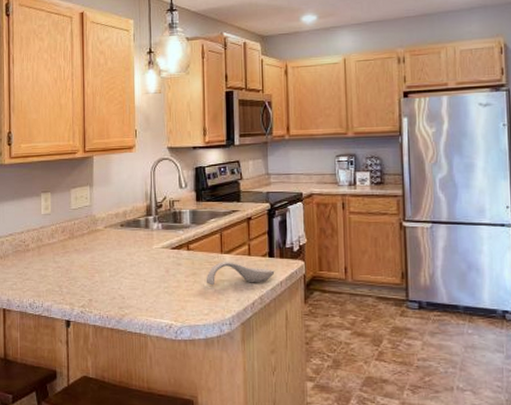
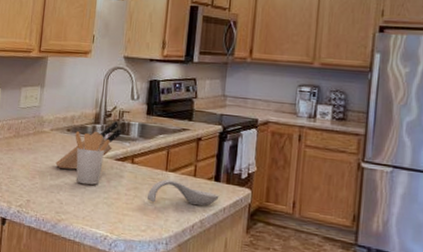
knife block: none [113,211,175,264] -> present [55,121,122,170]
utensil holder: none [129,225,164,276] -> present [75,131,110,185]

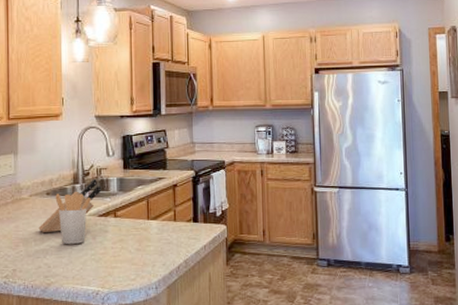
spoon rest: present [146,179,219,207] -> none [132,228,199,251]

